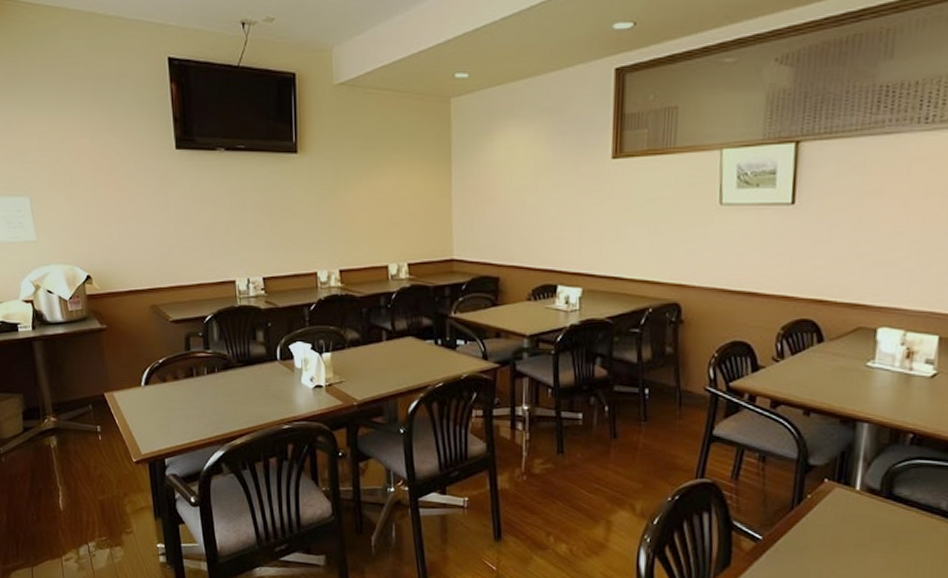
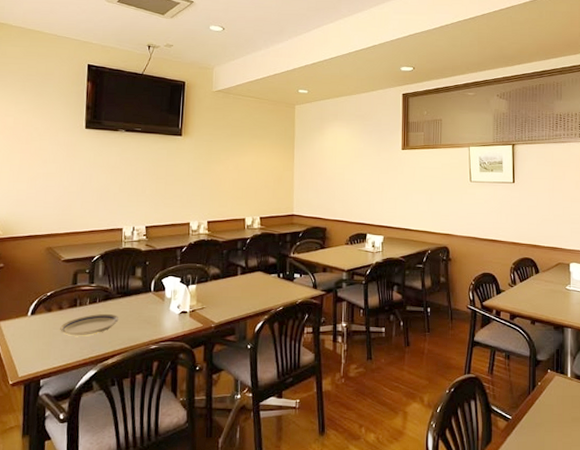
plate: none [178,385,244,412] -> present [60,313,120,336]

